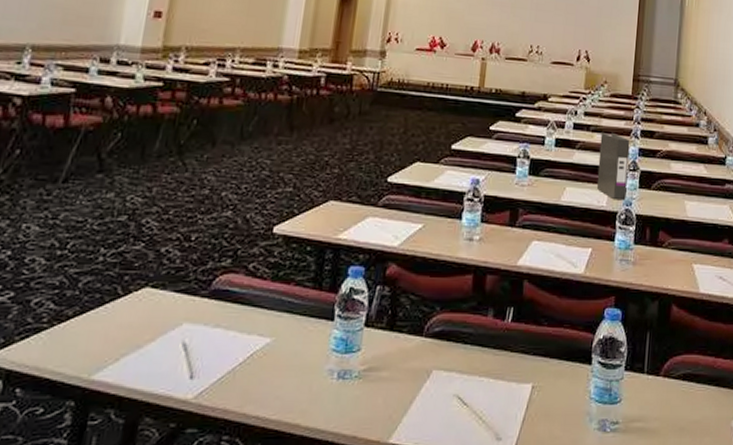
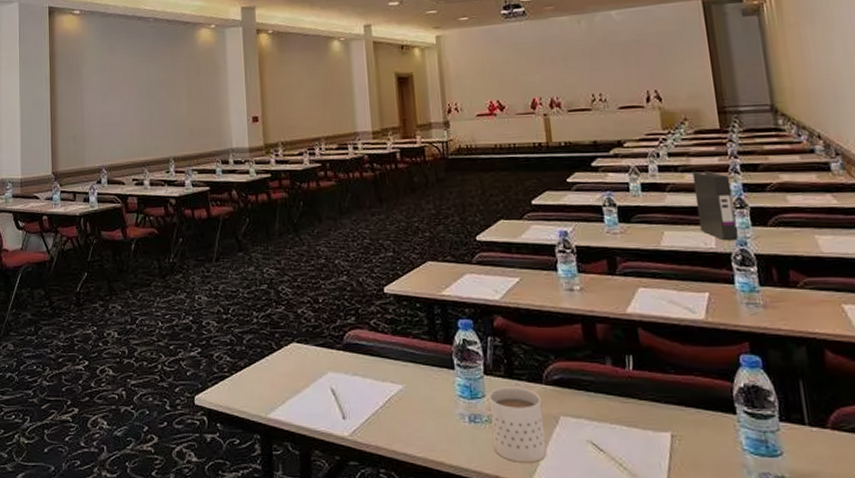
mug: none [357,340,418,421] -> present [488,387,547,463]

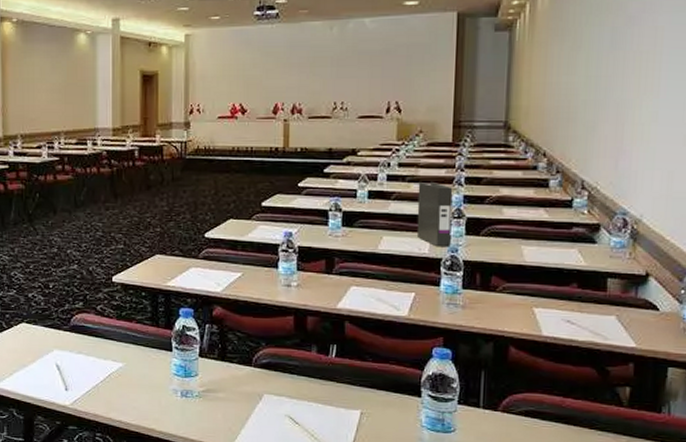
mug: present [488,387,547,463] -> none [201,368,249,432]

